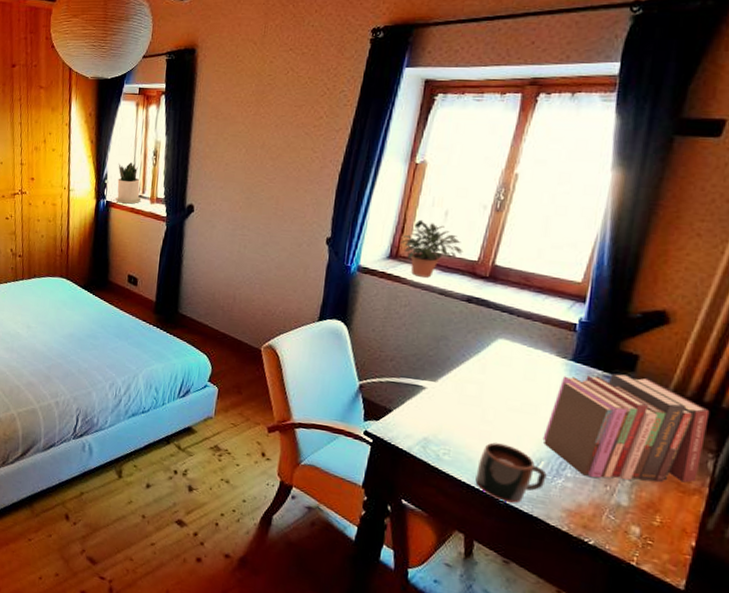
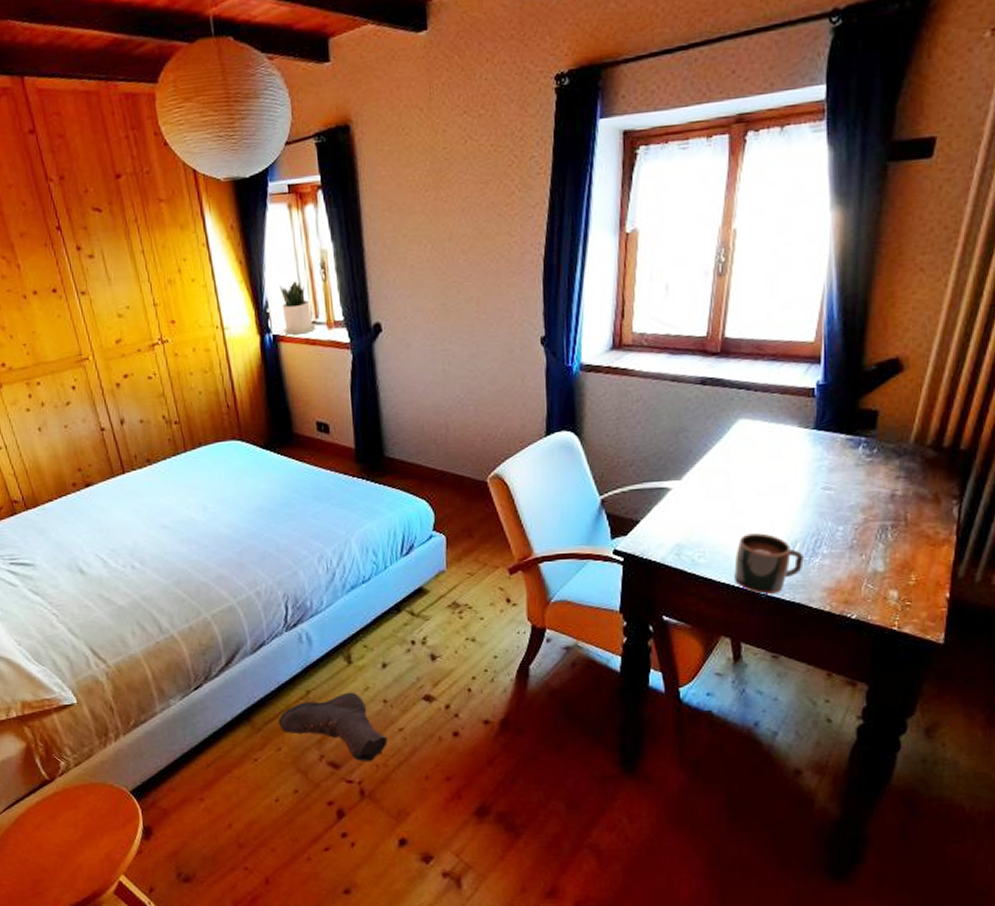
boot: none [53,501,140,565] -> present [278,692,388,761]
potted plant: present [398,219,463,278] -> none [620,298,690,365]
books: present [542,373,710,483] -> none [795,433,950,550]

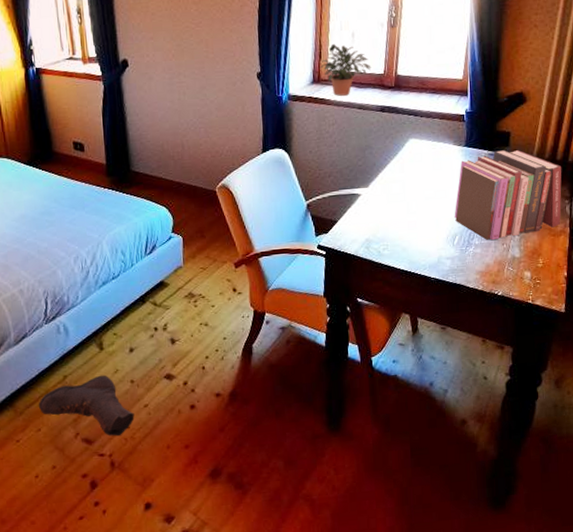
planter: present [279,281,316,335] -> none [41,24,73,68]
potted plant: none [620,298,690,365] -> present [318,43,371,96]
mug: present [734,533,804,594] -> none [410,229,462,278]
books: none [795,433,950,550] -> present [454,149,562,241]

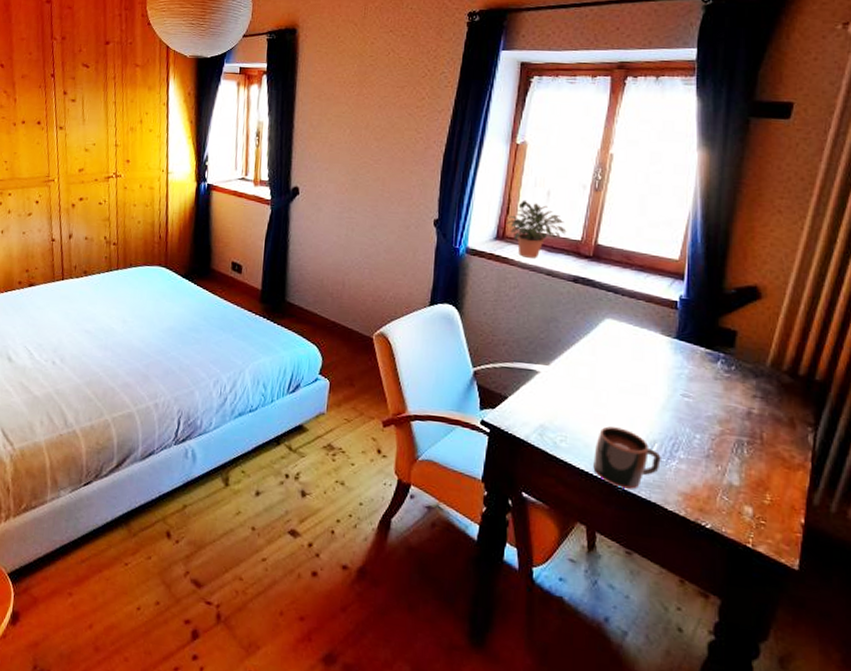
boot: present [38,375,135,436] -> none [152,513,250,586]
mug: none [410,229,462,278] -> present [593,426,661,489]
books: present [454,149,562,241] -> none [654,350,805,459]

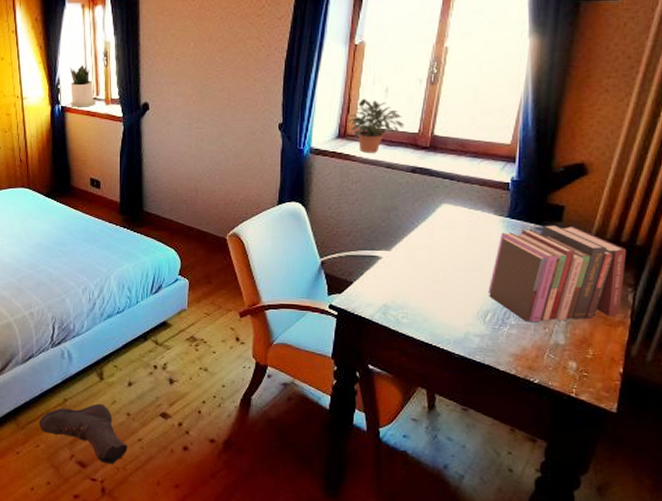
boot: none [152,513,250,586] -> present [38,403,128,464]
planter: none [217,143,245,187] -> present [69,65,96,107]
mug: present [593,426,661,489] -> none [432,301,494,355]
books: none [654,350,805,459] -> present [488,225,627,323]

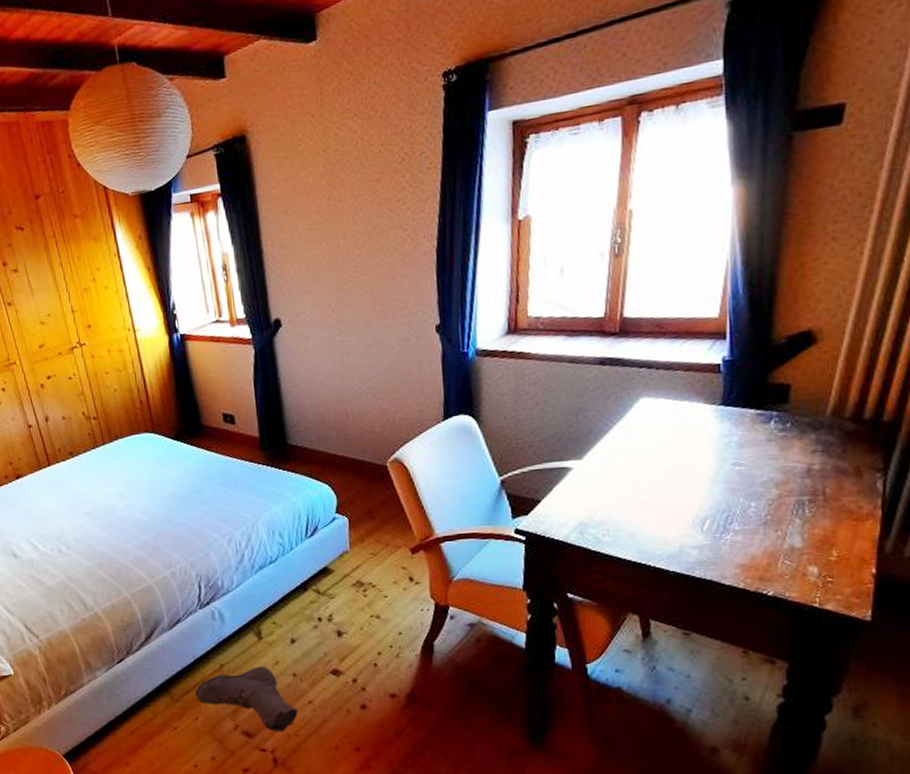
planter: present [69,65,96,107] -> none [184,284,220,334]
potted plant: present [345,98,405,153] -> none [515,283,587,348]
books: present [488,225,627,323] -> none [703,406,872,526]

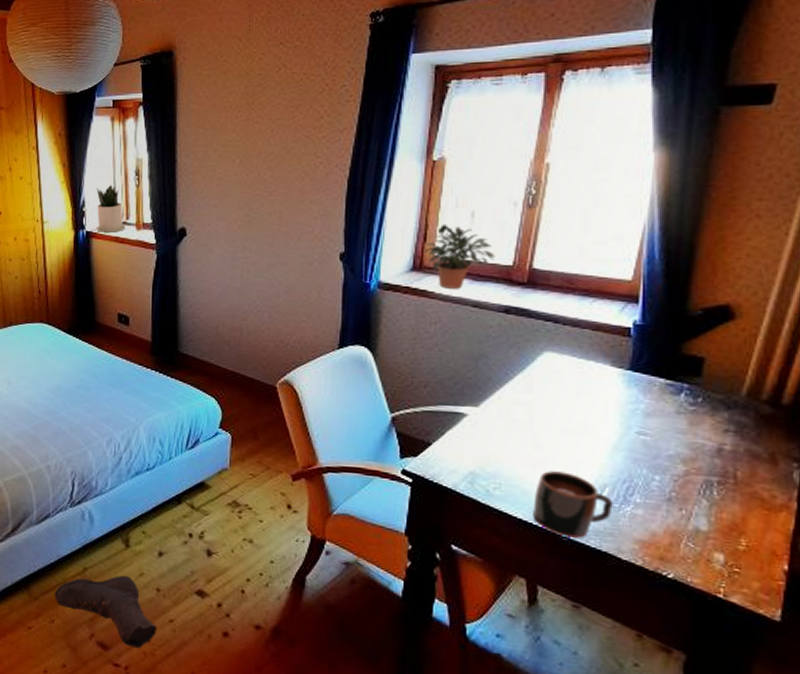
planter: none [184,284,220,334] -> present [96,185,126,232]
potted plant: none [515,283,587,348] -> present [421,224,496,289]
mug: none [640,510,714,571] -> present [533,471,613,538]

